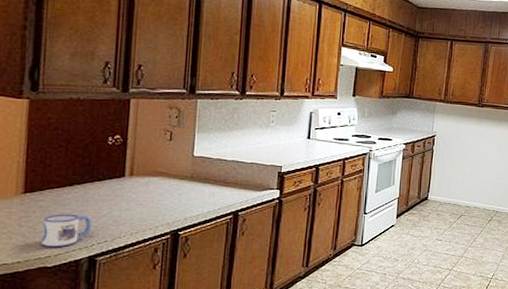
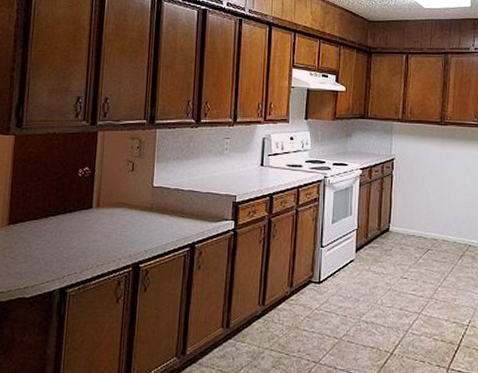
mug: present [41,214,92,248] -> none [20,245,63,279]

